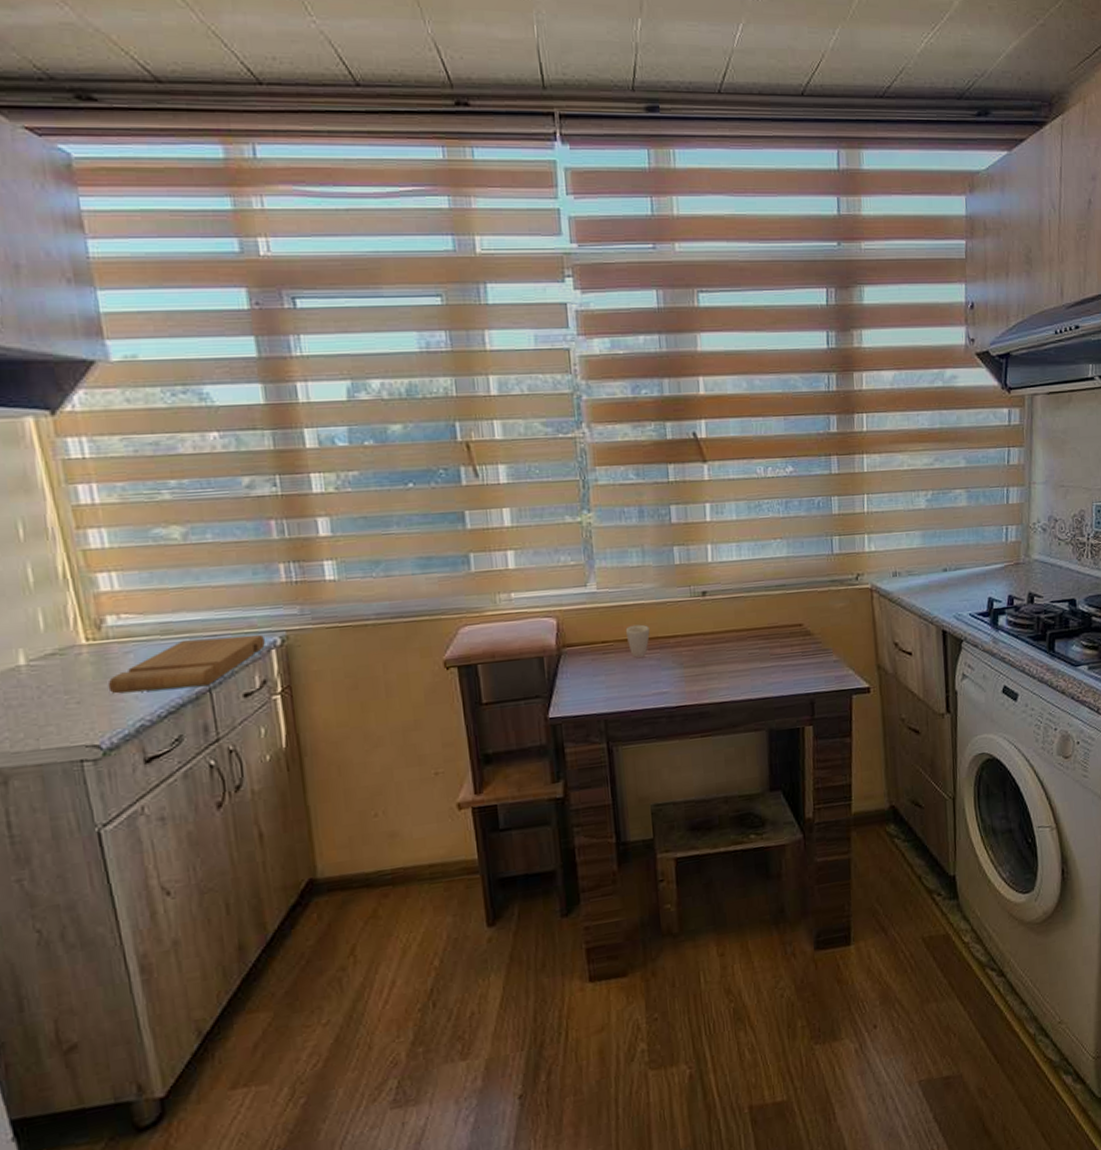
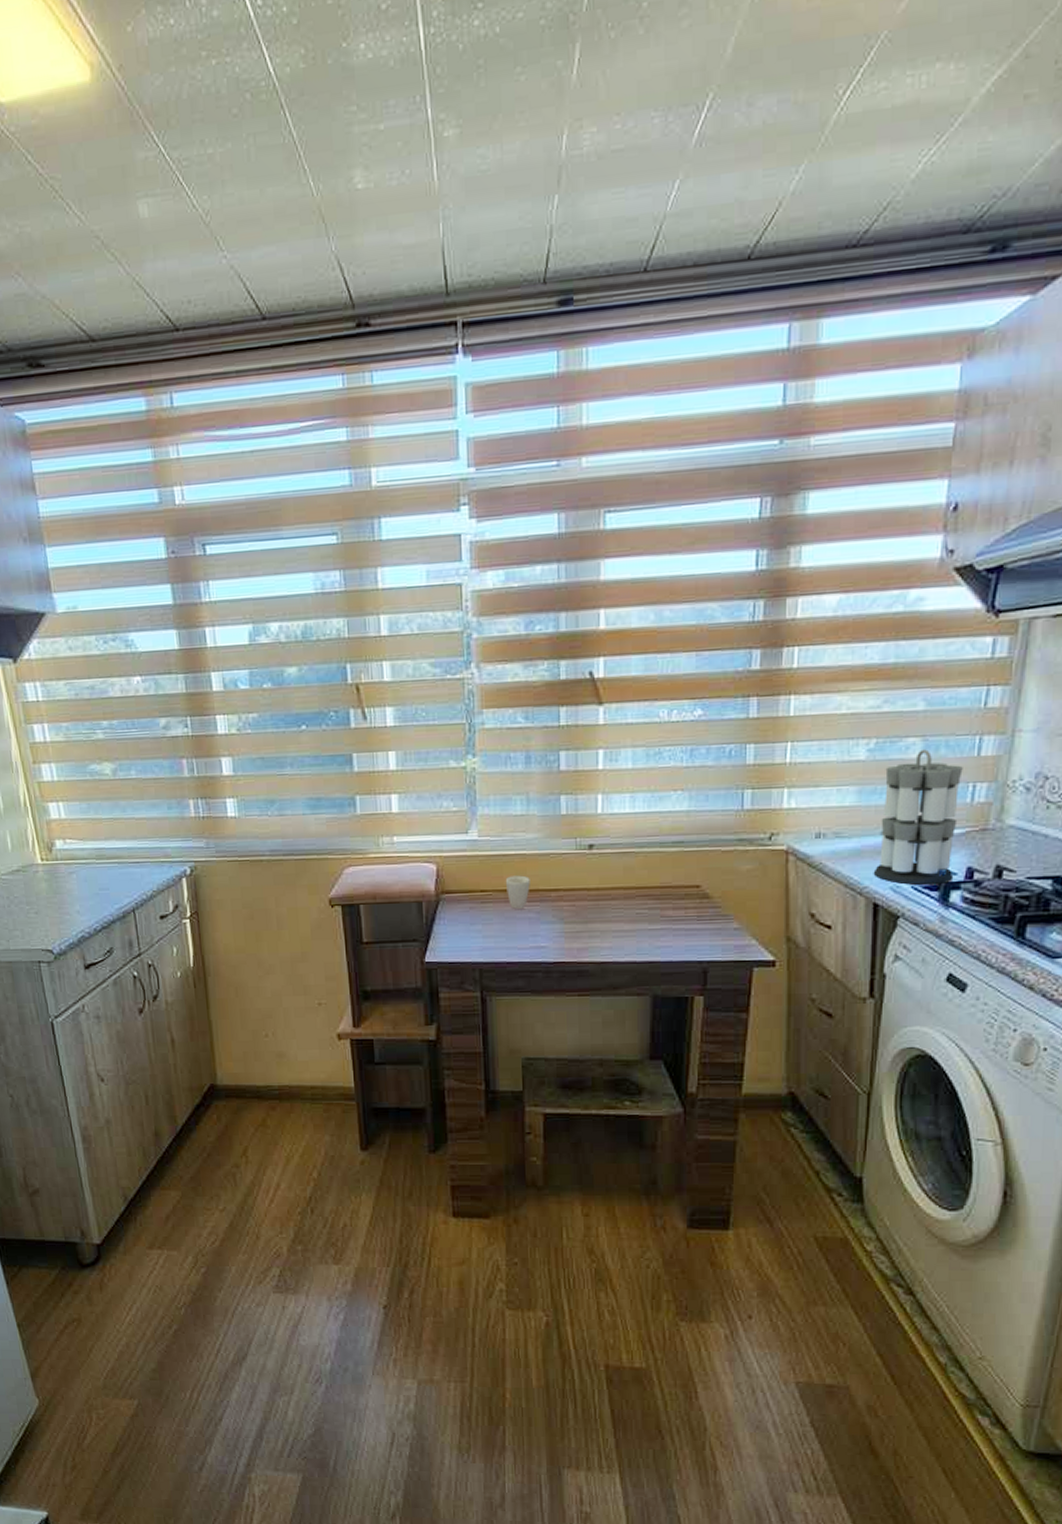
cutting board: present [107,635,265,694] -> none [57,863,177,908]
spice rack: none [940,499,1000,613] -> present [873,749,963,885]

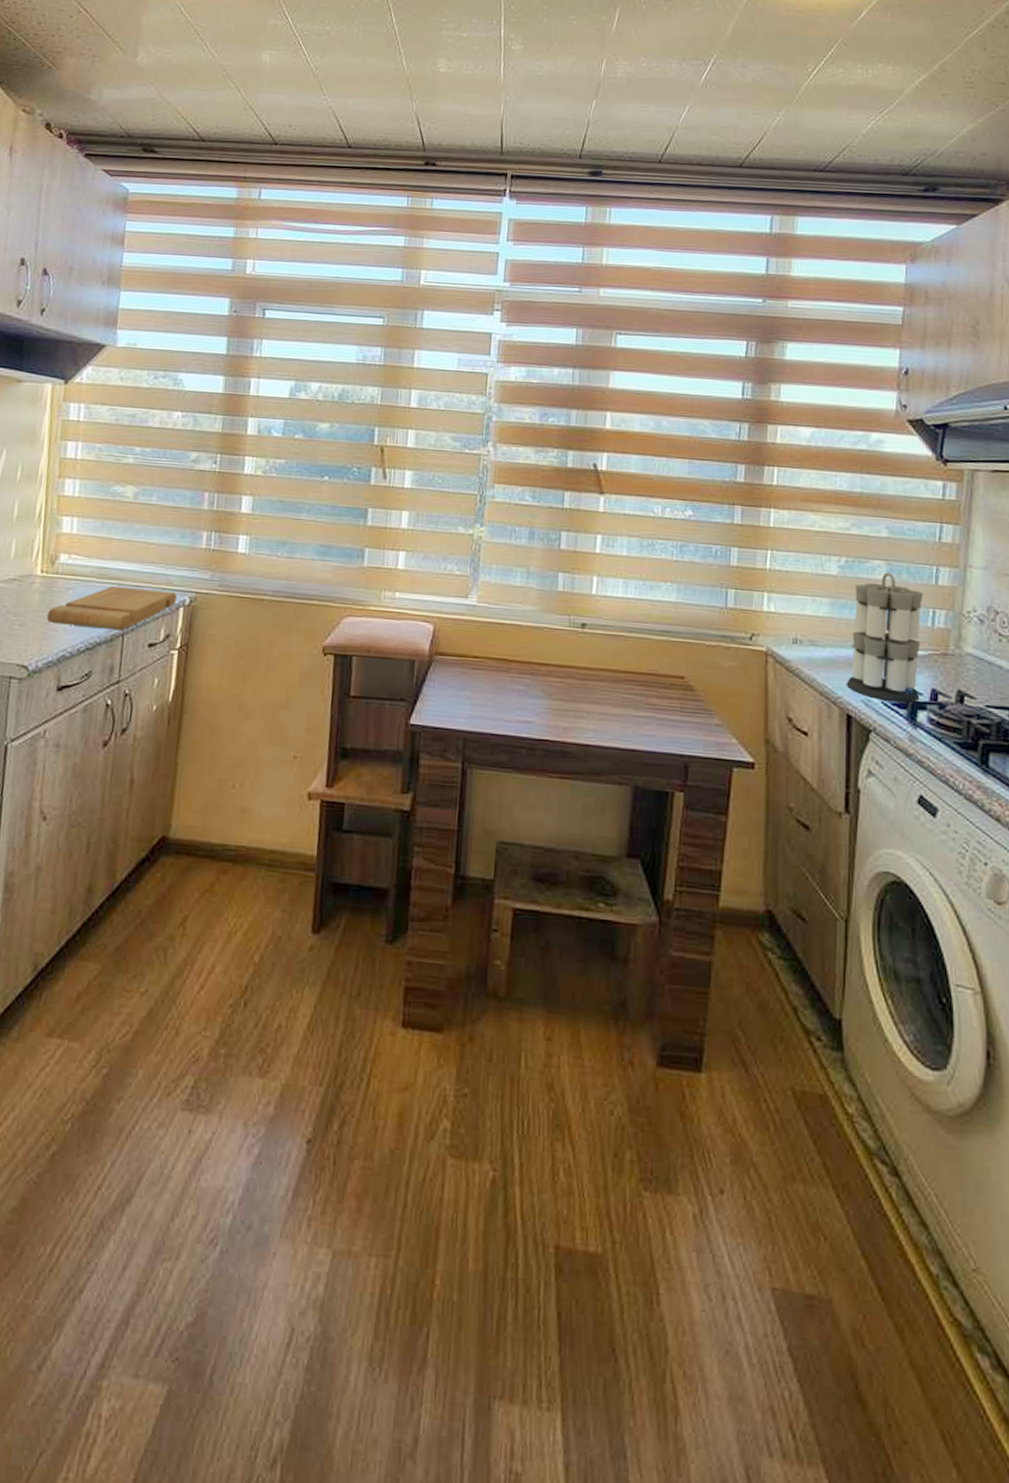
cutting board: none [57,863,177,908] -> present [46,586,177,631]
cup: present [505,875,530,910] -> none [498,645,523,681]

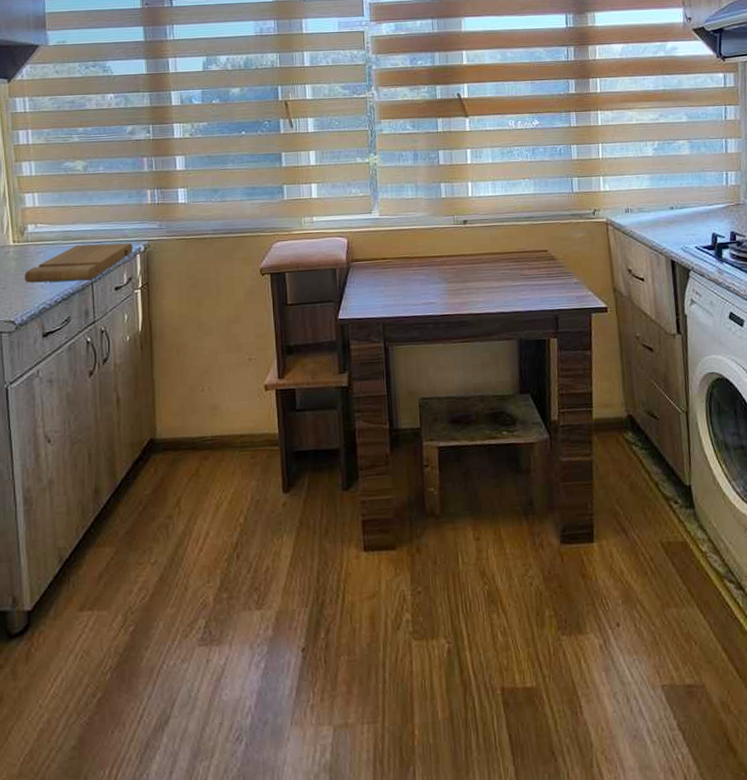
spice rack: present [846,572,923,703] -> none [667,148,723,246]

